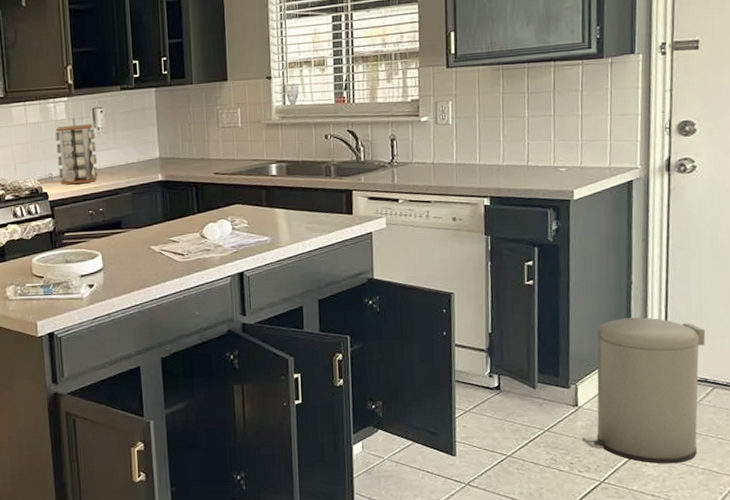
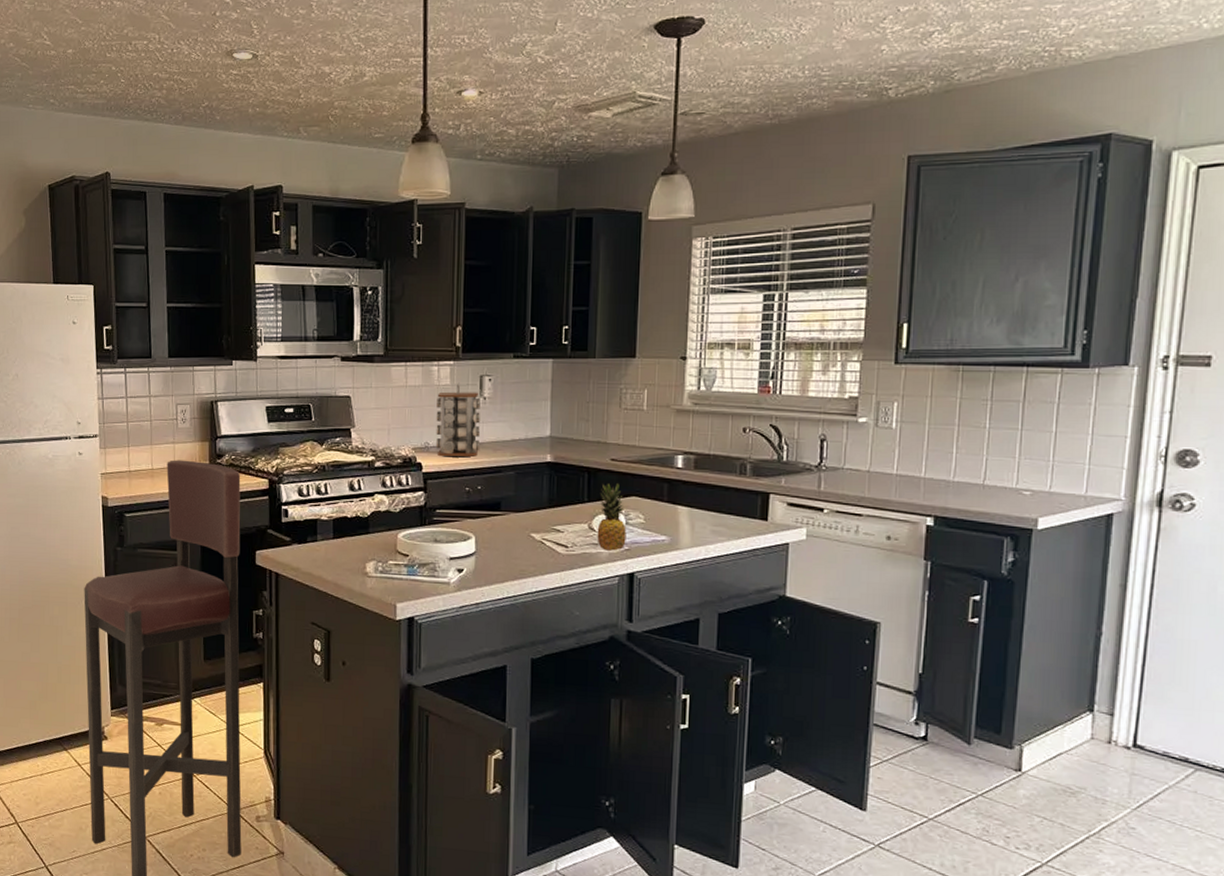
fruit: none [207,194,234,255] -> present [597,483,627,551]
pedal bin: present [581,317,706,464] -> none [1022,674,1191,854]

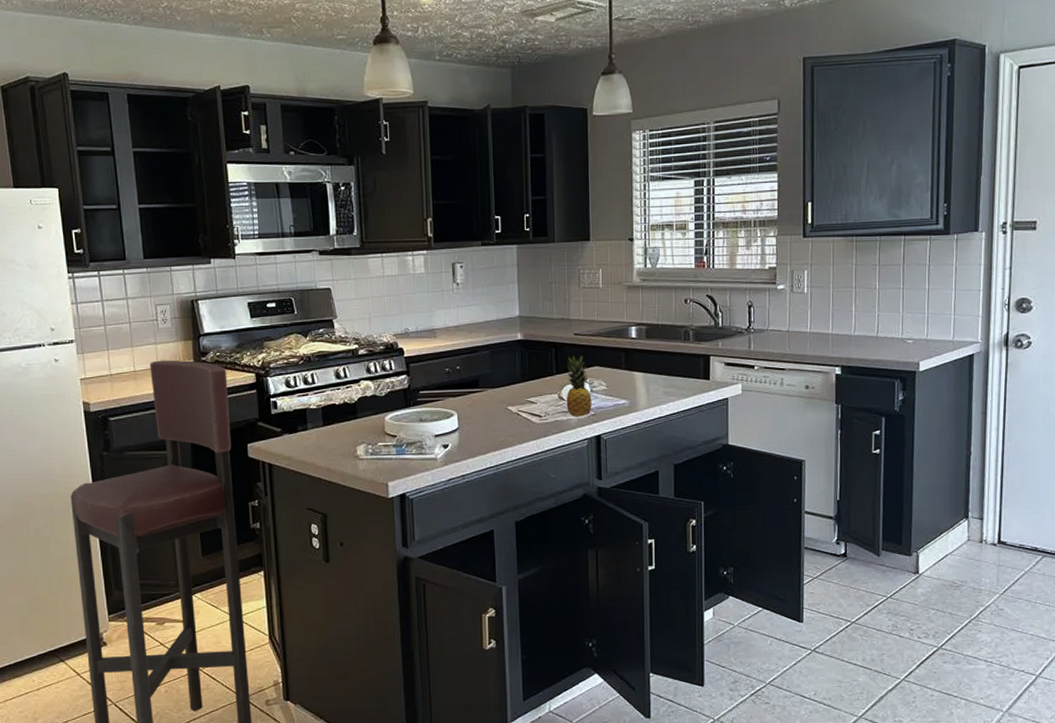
spice rack: present [435,382,481,458] -> none [413,270,457,341]

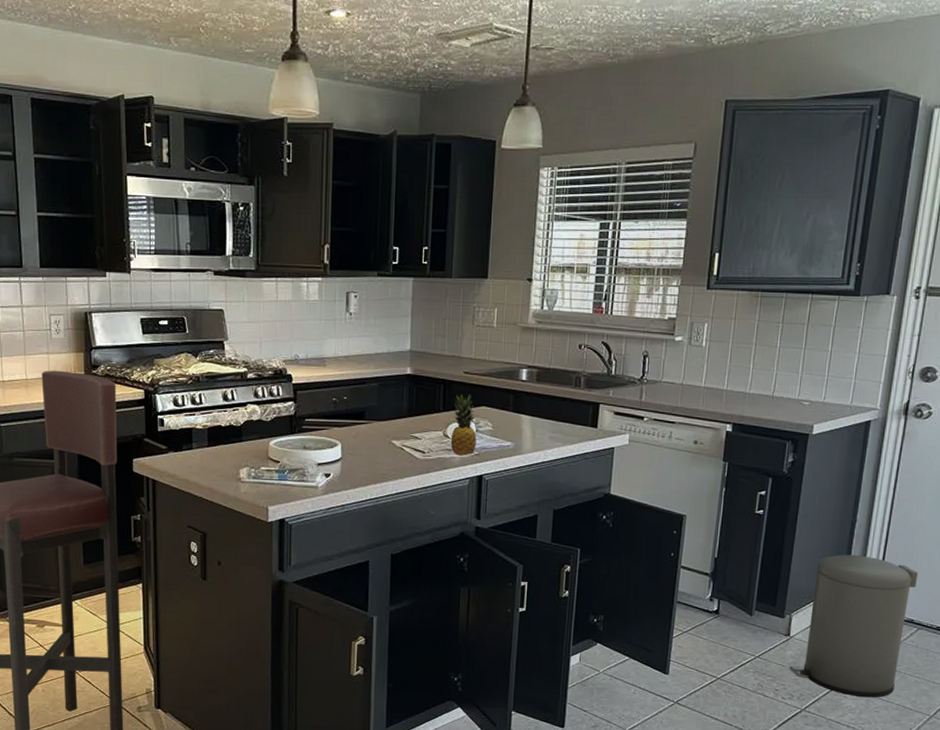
pedal bin: none [921,487,1037,630] -> present [789,555,919,698]

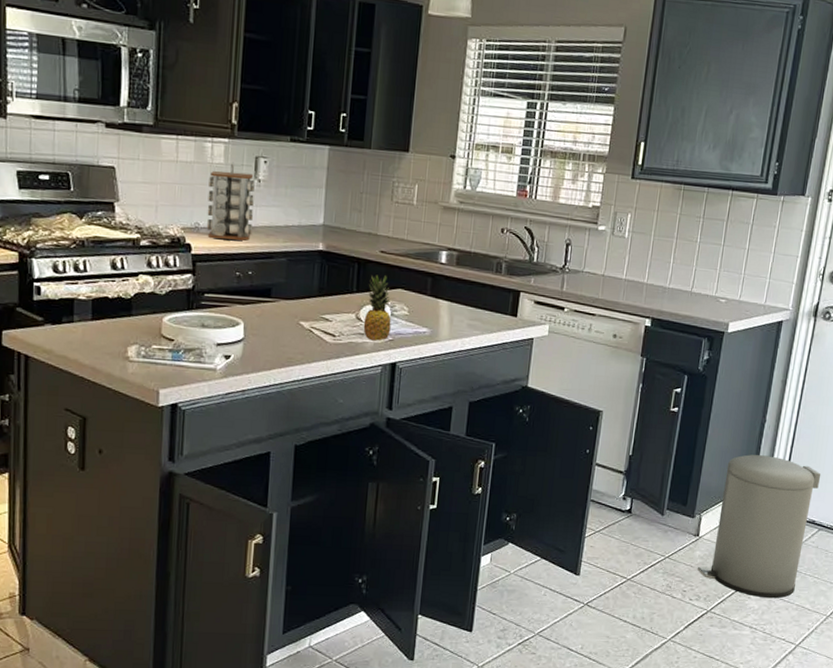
spice rack: none [305,298,347,370] -> present [206,162,255,241]

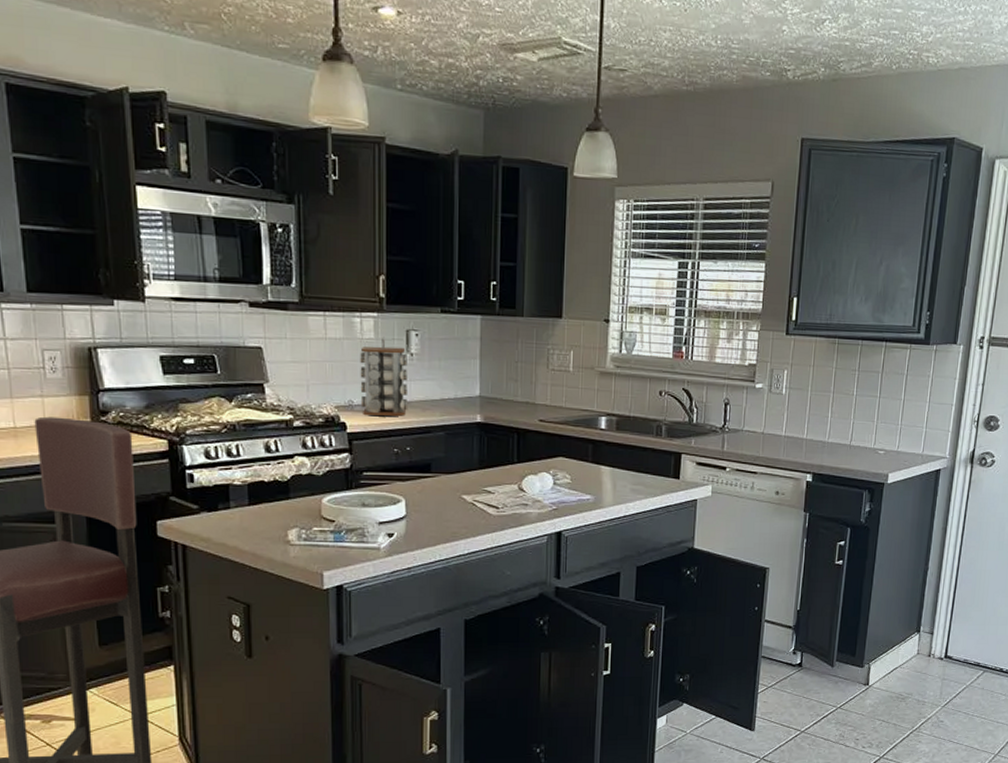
fruit: present [363,275,392,341] -> none [526,444,554,511]
pedal bin: present [697,454,821,599] -> none [868,602,984,741]

